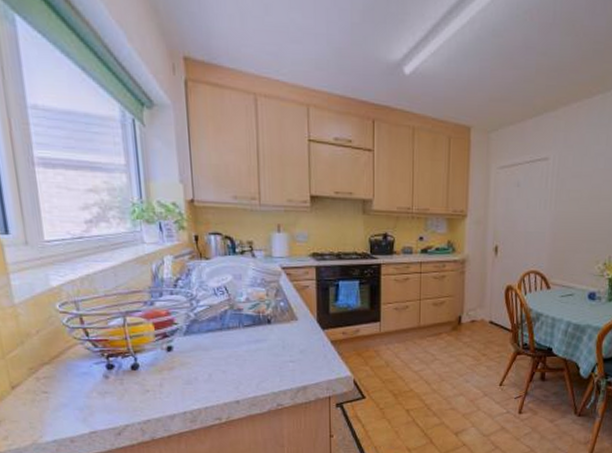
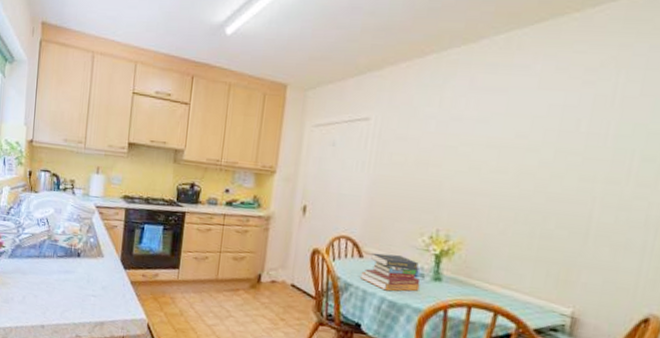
books: none [549,283,598,316] -> present [360,252,421,292]

